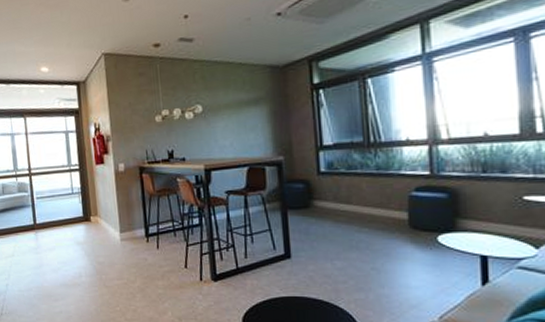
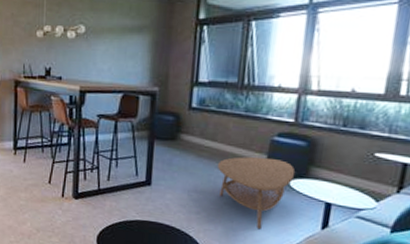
coffee table: none [358,214,442,293] -> present [218,156,296,230]

